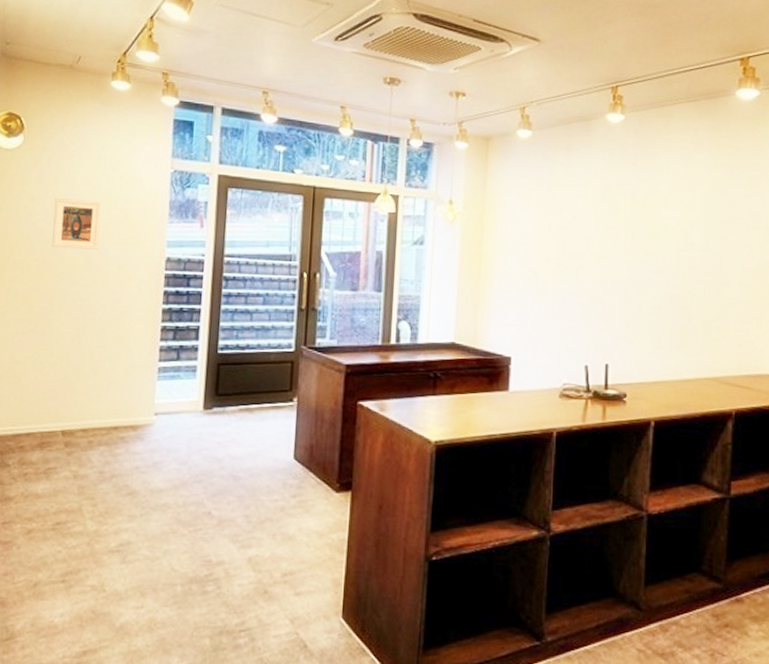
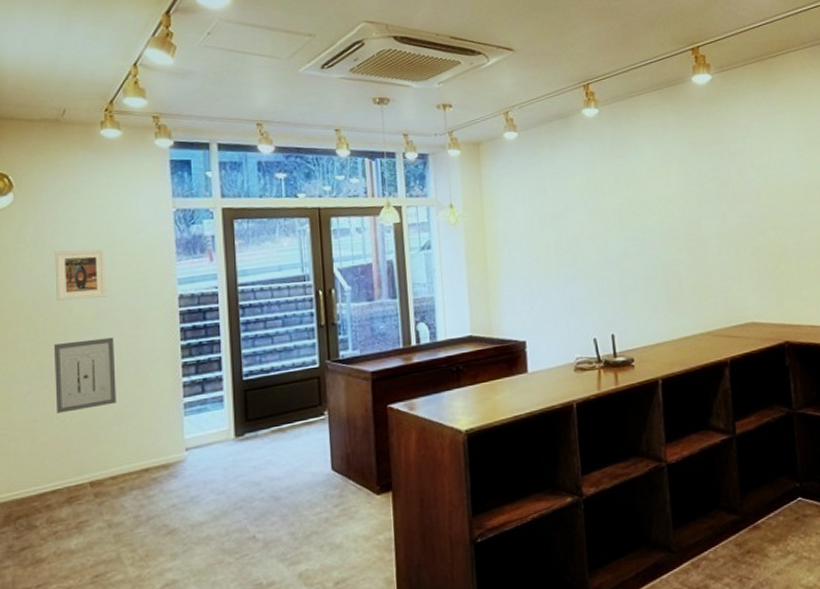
wall art: none [39,289,100,359] -> present [54,337,117,414]

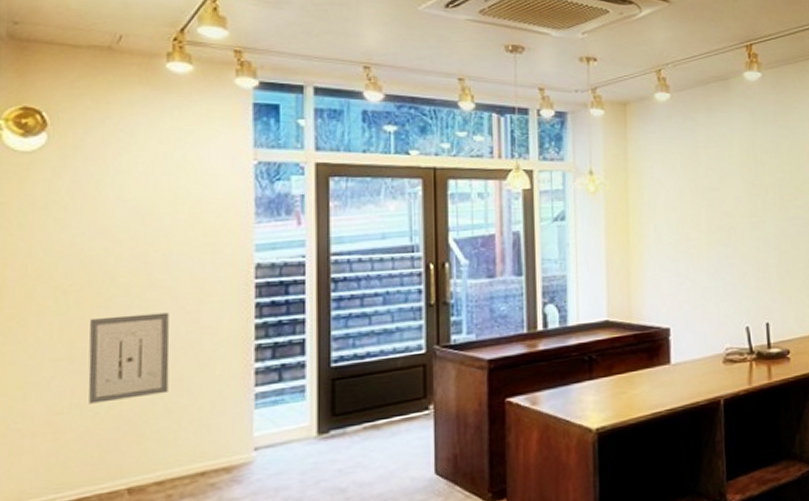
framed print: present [55,249,107,301] -> none [97,205,164,267]

